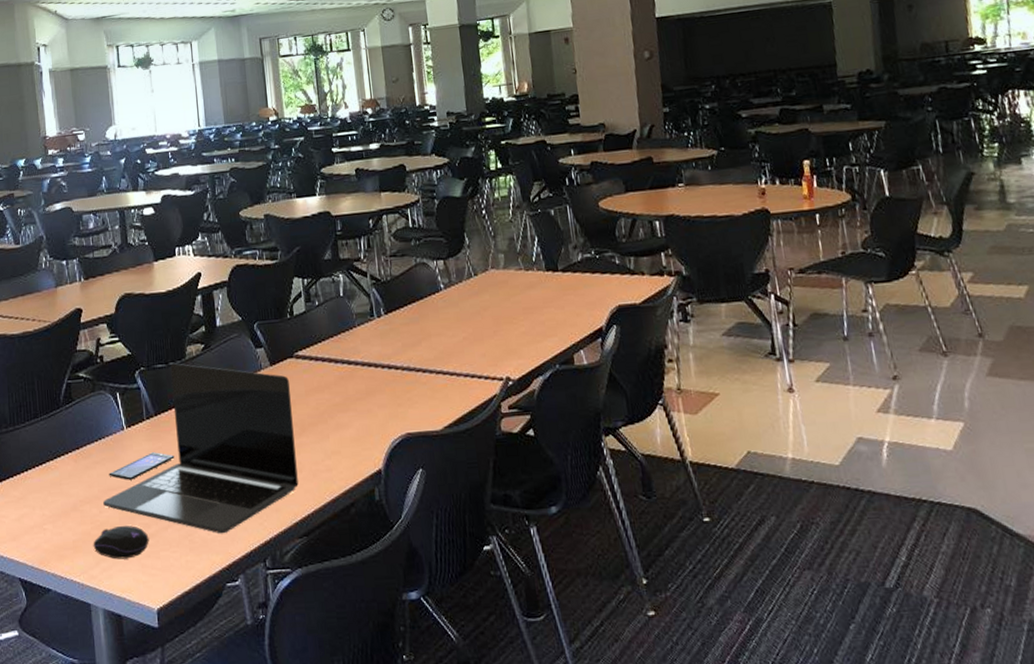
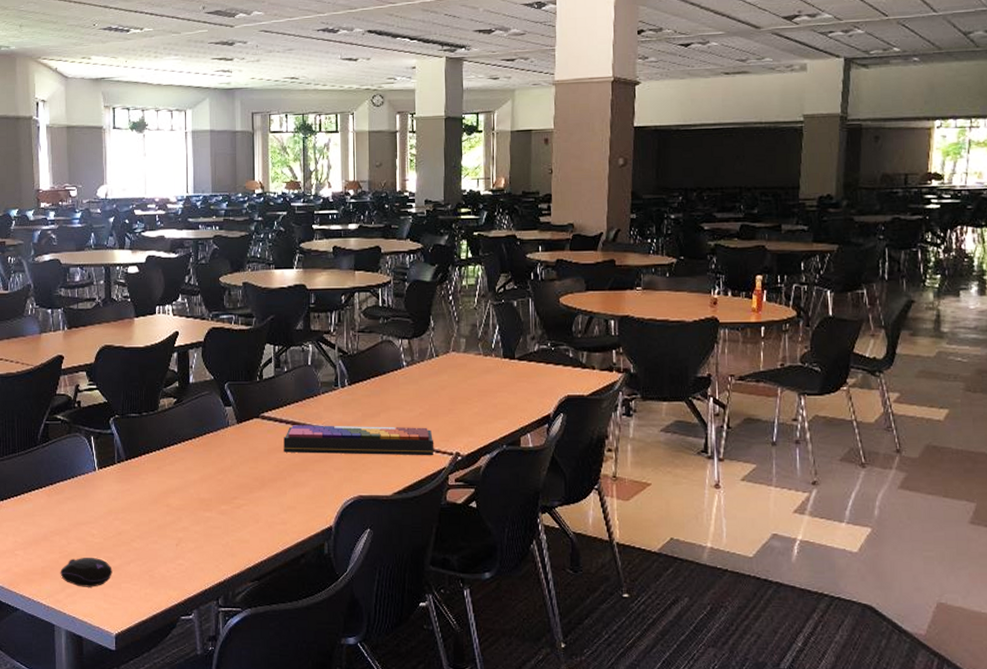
laptop: present [103,363,299,534] -> none [72,414,254,572]
smartphone: present [109,452,175,480] -> none [79,493,141,517]
computer keyboard: none [321,352,482,393] -> present [284,425,433,456]

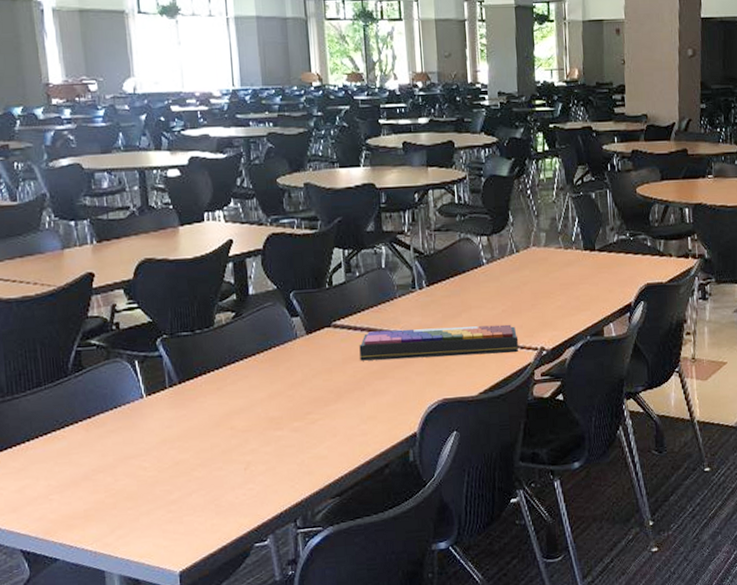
computer mouse: present [60,557,113,587] -> none [107,492,171,526]

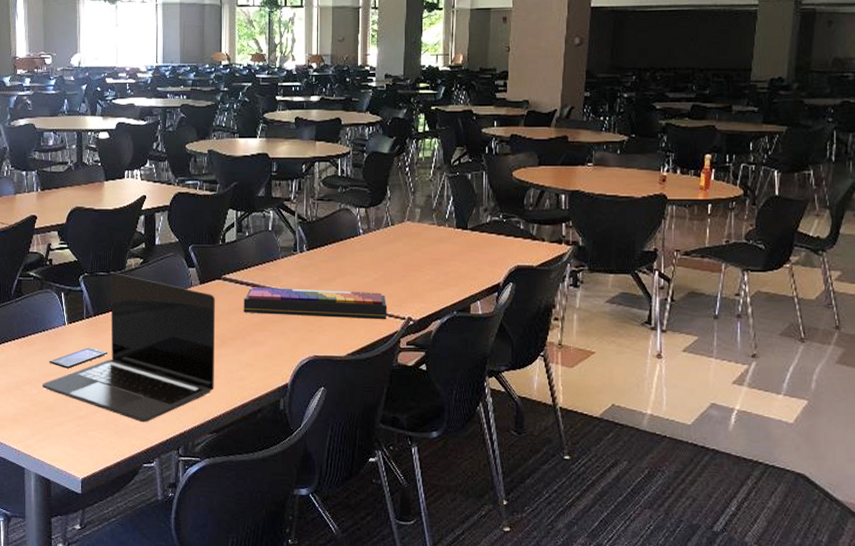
laptop: none [119,331,333,498] -> present [42,273,215,423]
smartphone: none [125,420,201,448] -> present [49,347,108,369]

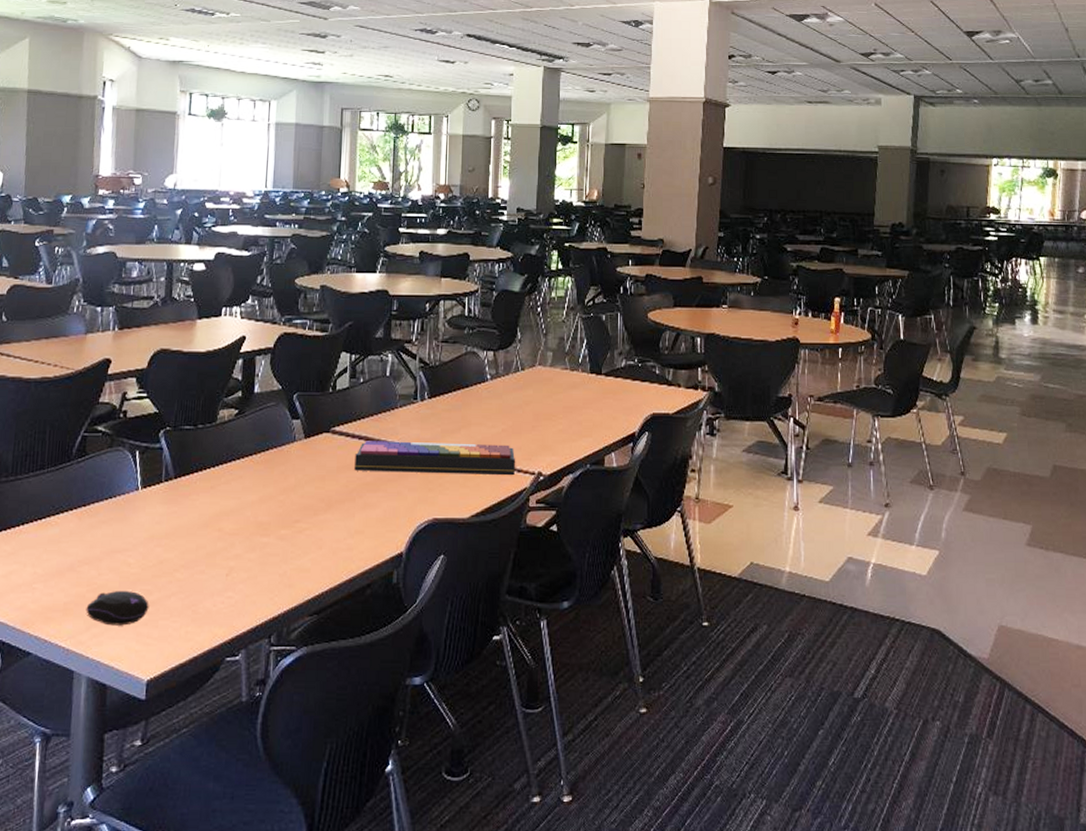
computer mouse: none [30,405,80,434] -> present [86,590,149,626]
laptop: present [42,273,215,423] -> none [104,426,322,606]
smartphone: present [49,347,108,369] -> none [114,516,190,543]

